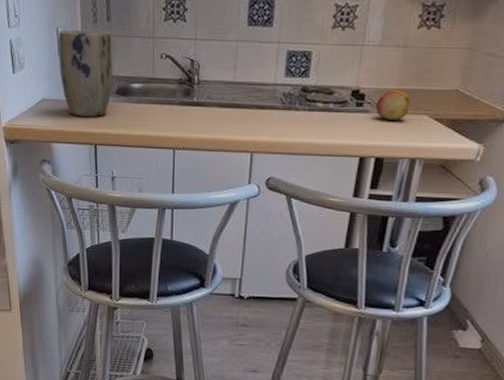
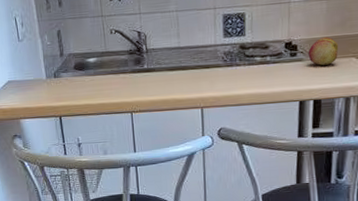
plant pot: present [58,29,113,117] -> none [16,15,70,93]

